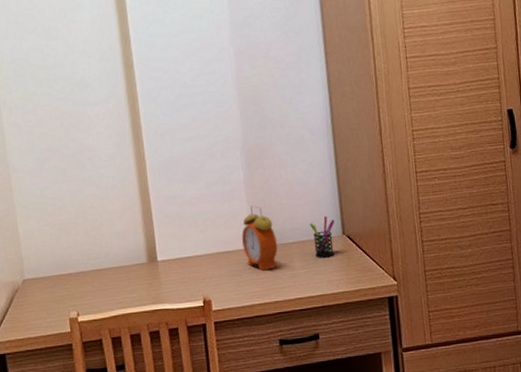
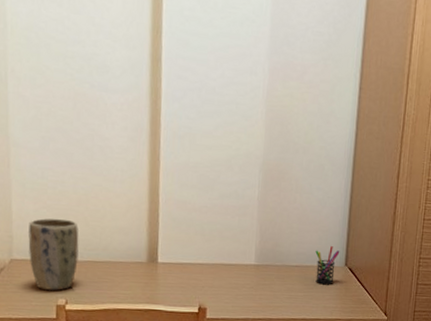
plant pot: none [35,232,84,305] -> present [28,218,79,291]
alarm clock: present [242,206,278,271] -> none [246,224,281,288]

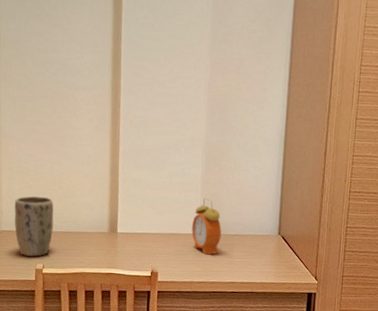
alarm clock: none [246,224,281,288] -> present [192,199,222,255]
pen holder: present [315,246,340,285] -> none [252,217,274,252]

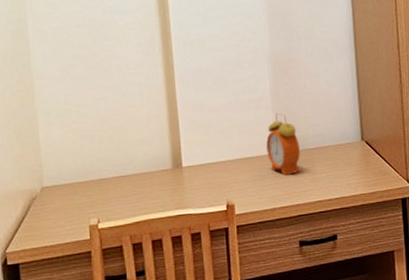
plant pot: present [14,196,54,257] -> none [57,139,106,212]

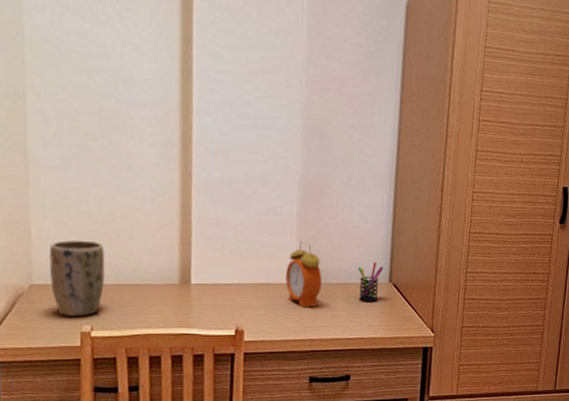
plant pot: none [57,139,106,212] -> present [49,239,105,317]
pen holder: none [331,123,355,162] -> present [358,262,384,303]

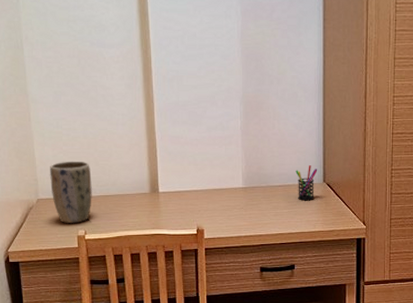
alarm clock: present [285,241,322,308] -> none [235,151,265,208]

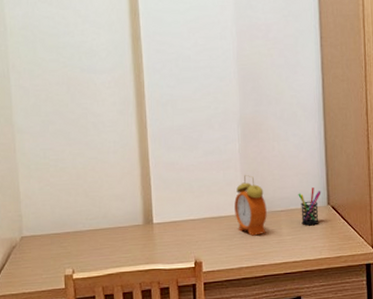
plant pot: present [50,161,92,223] -> none [35,193,81,262]
alarm clock: none [235,151,265,208] -> present [234,175,267,236]

